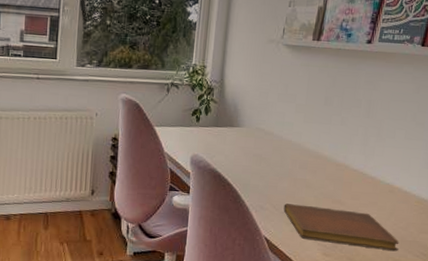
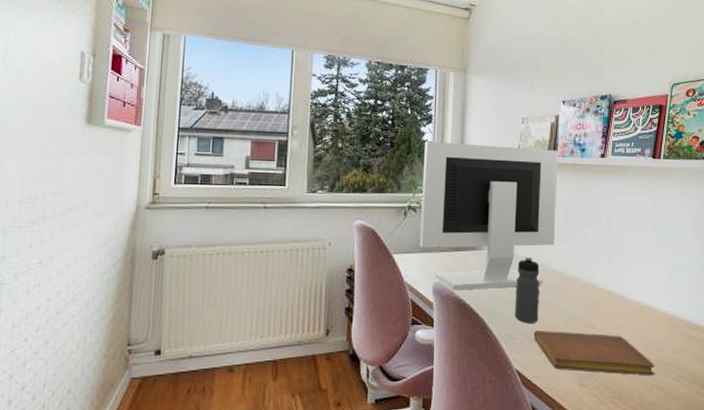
computer monitor: none [180,21,323,163] -> present [419,141,558,291]
water bottle: none [267,135,295,197] -> present [515,256,540,323]

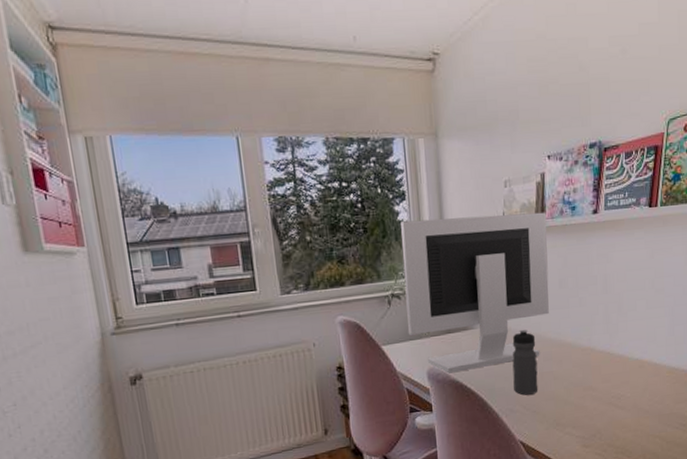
notebook: present [534,331,655,376] -> none [534,394,657,435]

